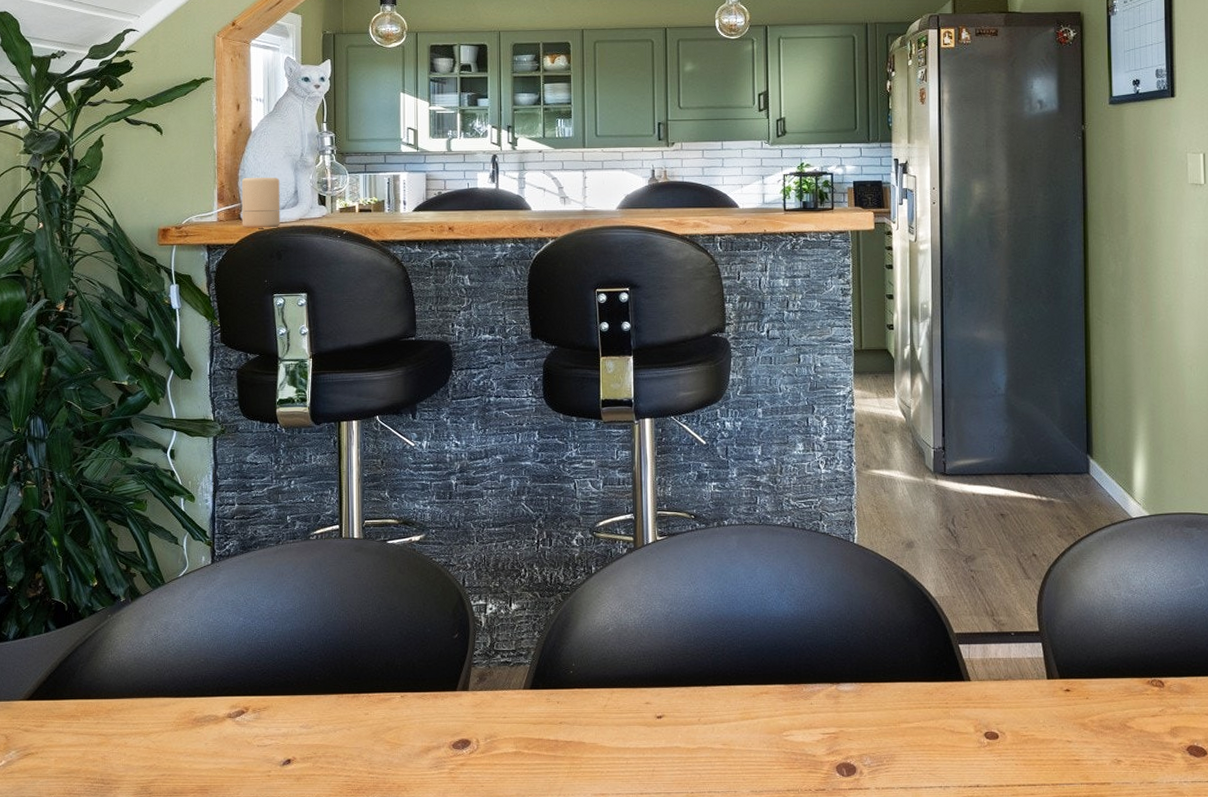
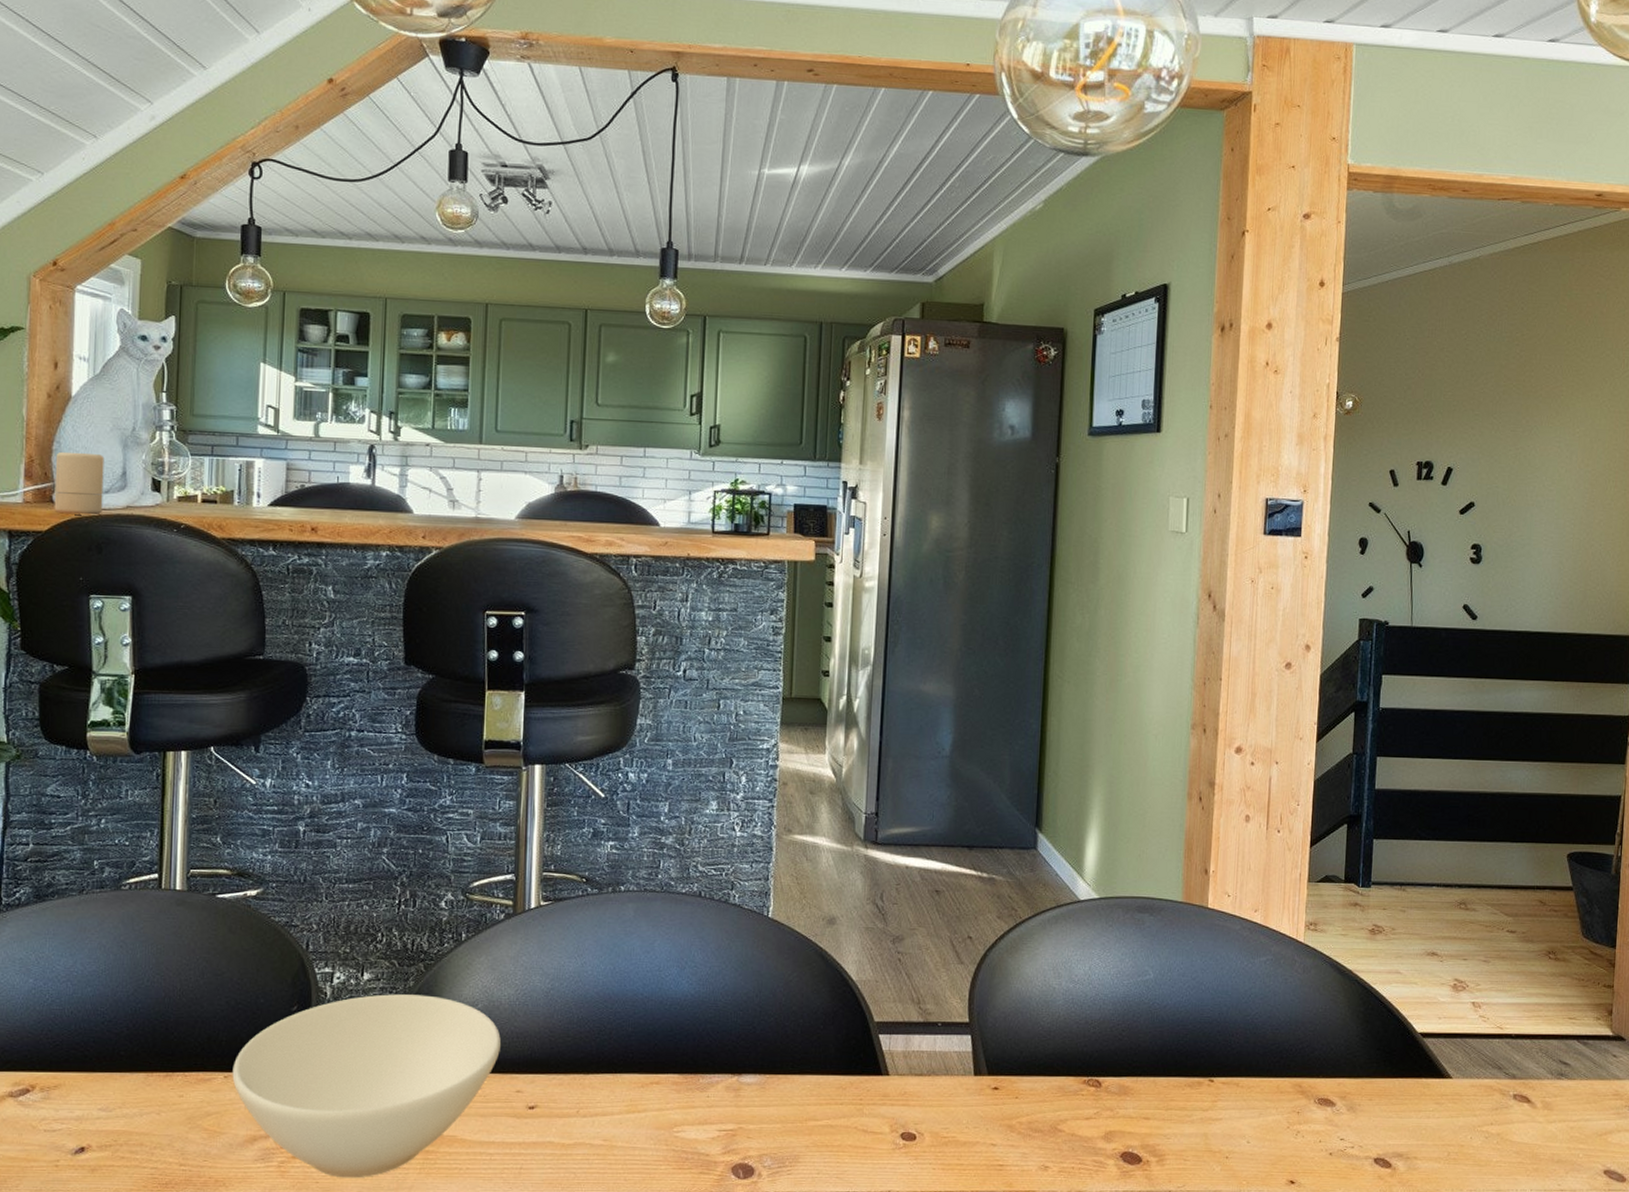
bowl: none [407,621,631,782] -> present [232,994,502,1178]

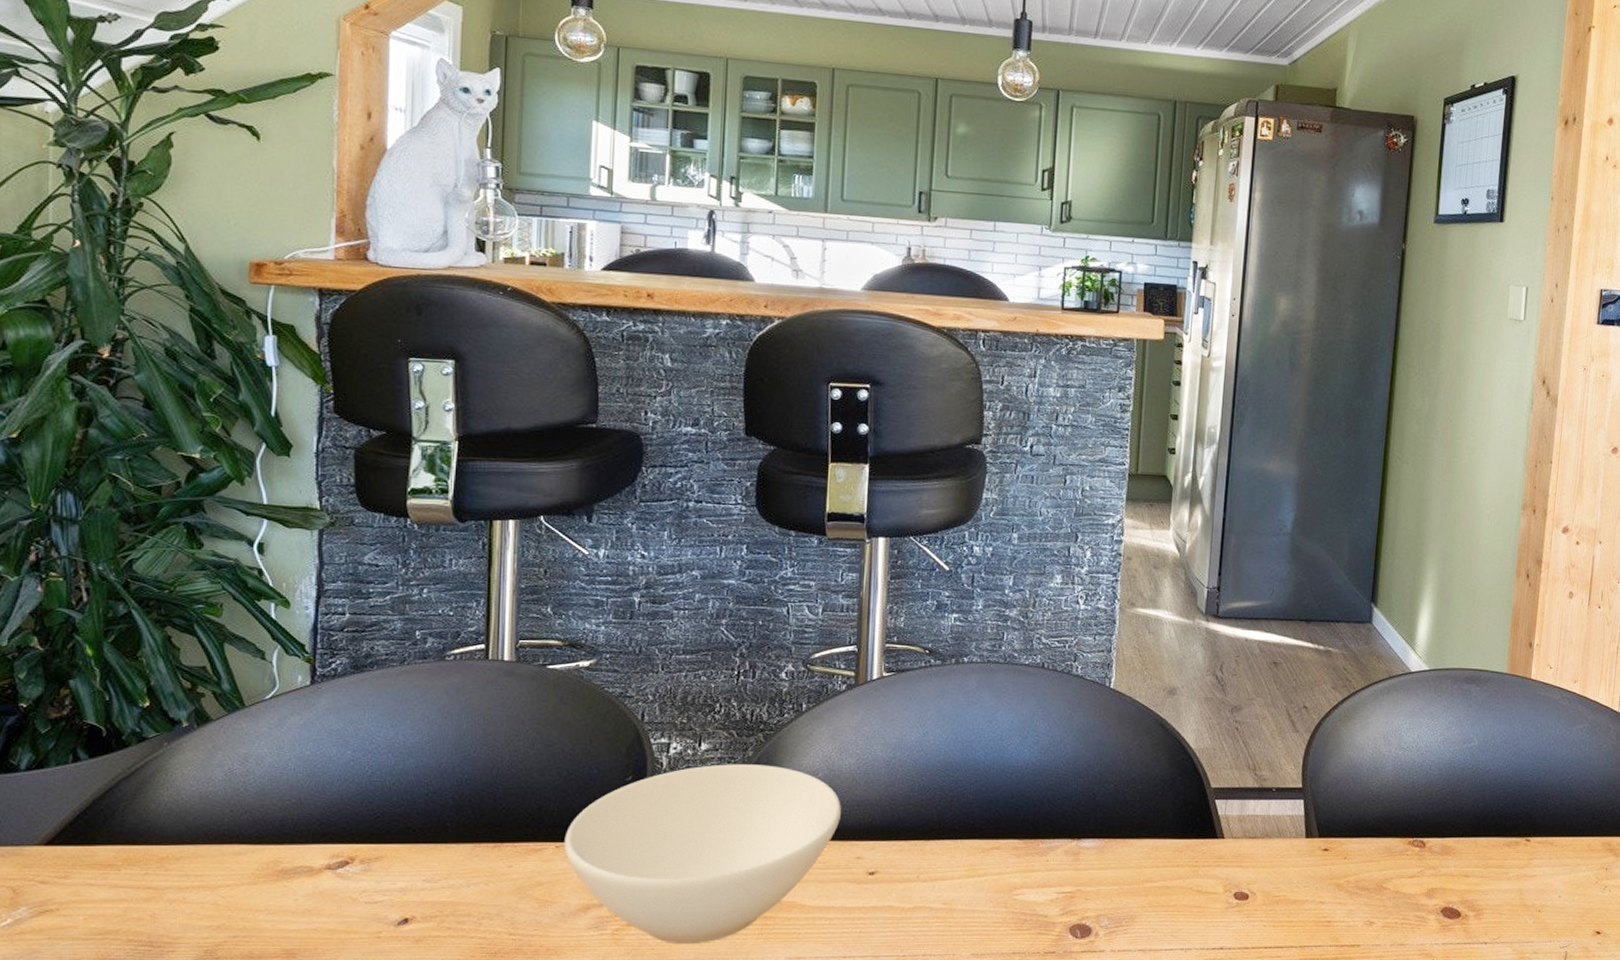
candle: present [54,451,105,515] -> none [368,207,424,275]

